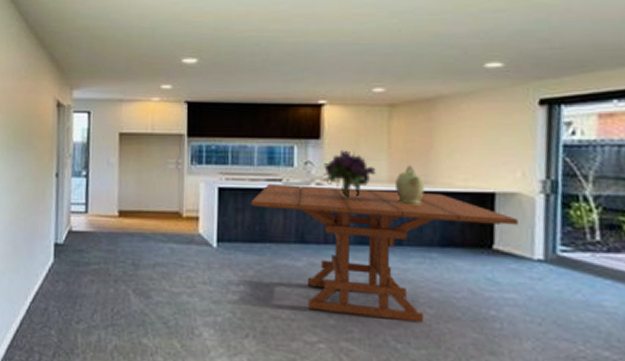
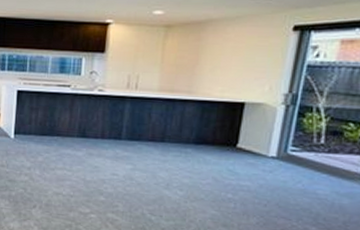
dining table: present [251,183,518,323] -> none [44,88,260,202]
bouquet: present [322,150,376,197] -> none [104,63,149,102]
vessel: present [394,165,426,204] -> none [163,77,189,110]

